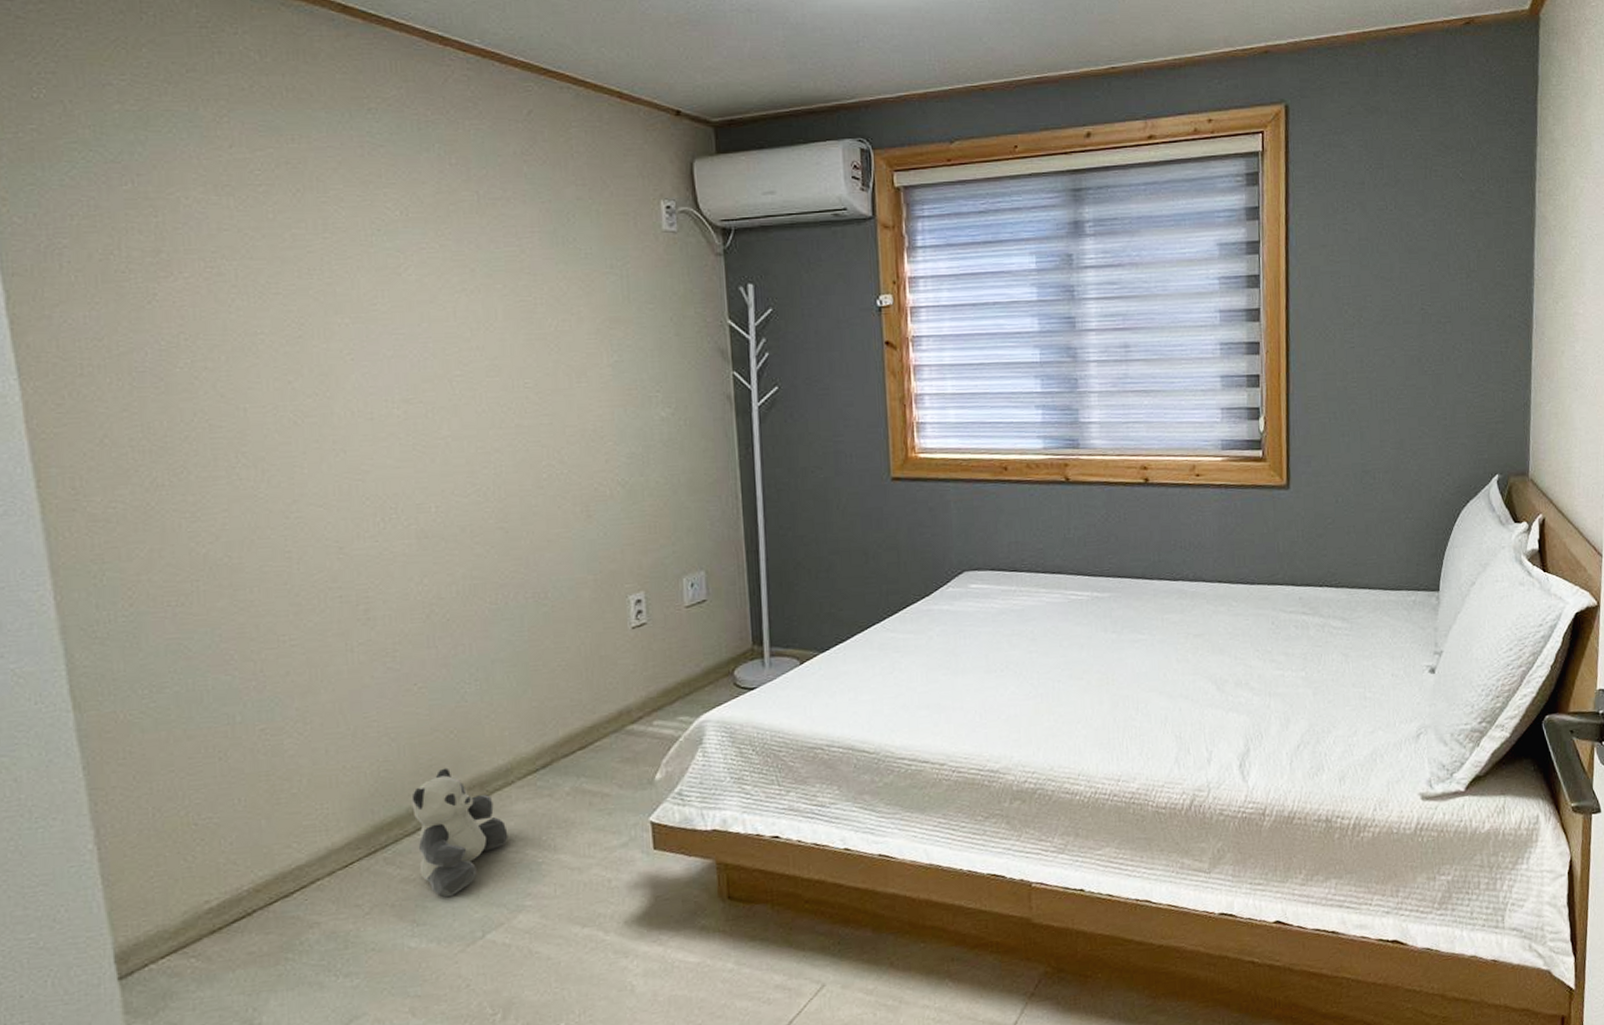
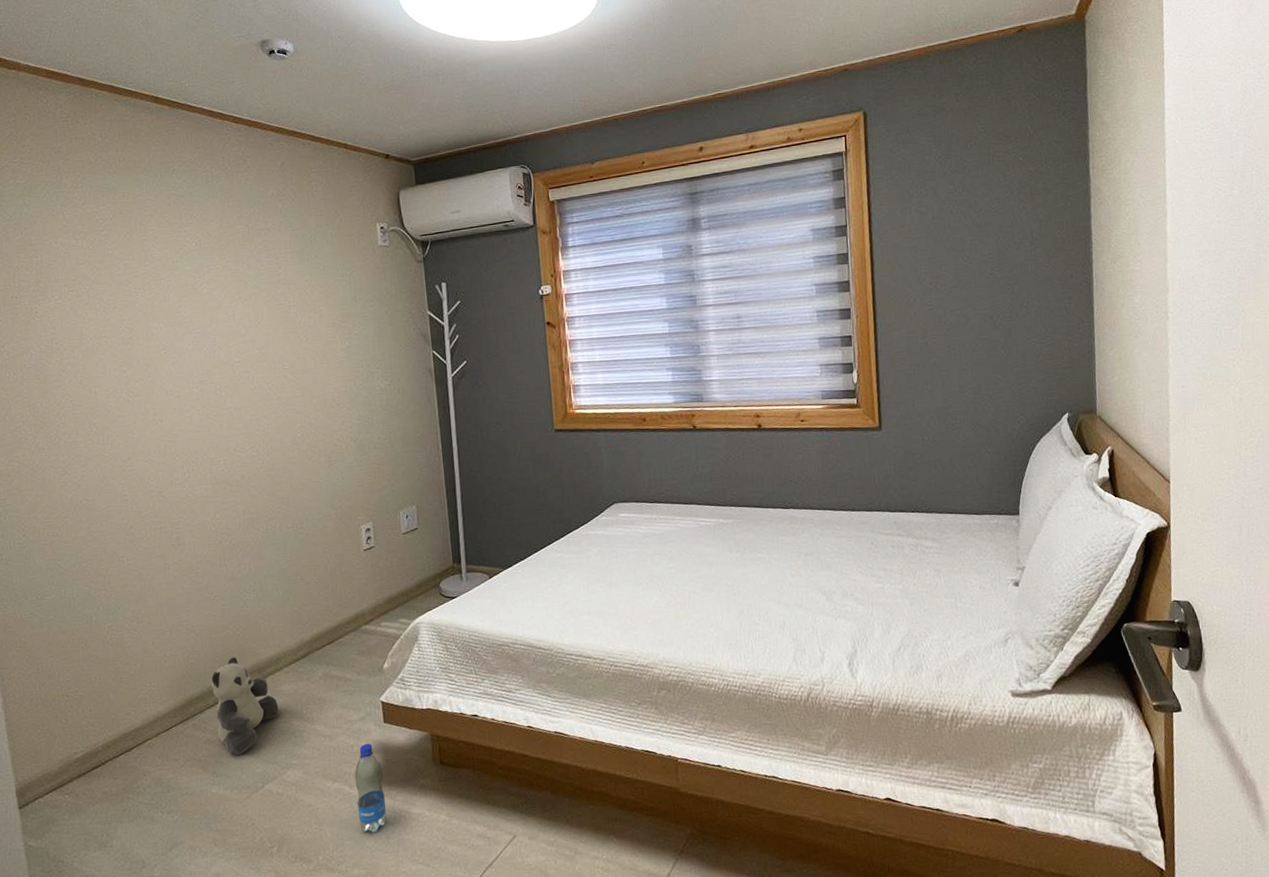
bottle: none [611,875,655,990] -> present [354,743,387,833]

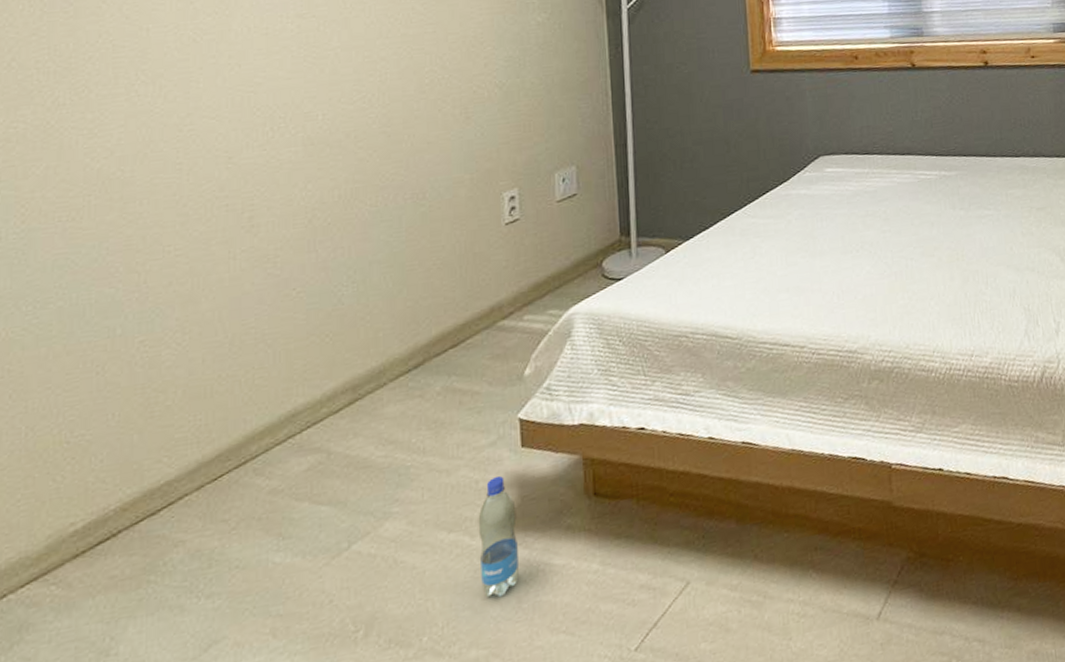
teddy bear: present [211,657,279,756] -> none [284,372,378,508]

